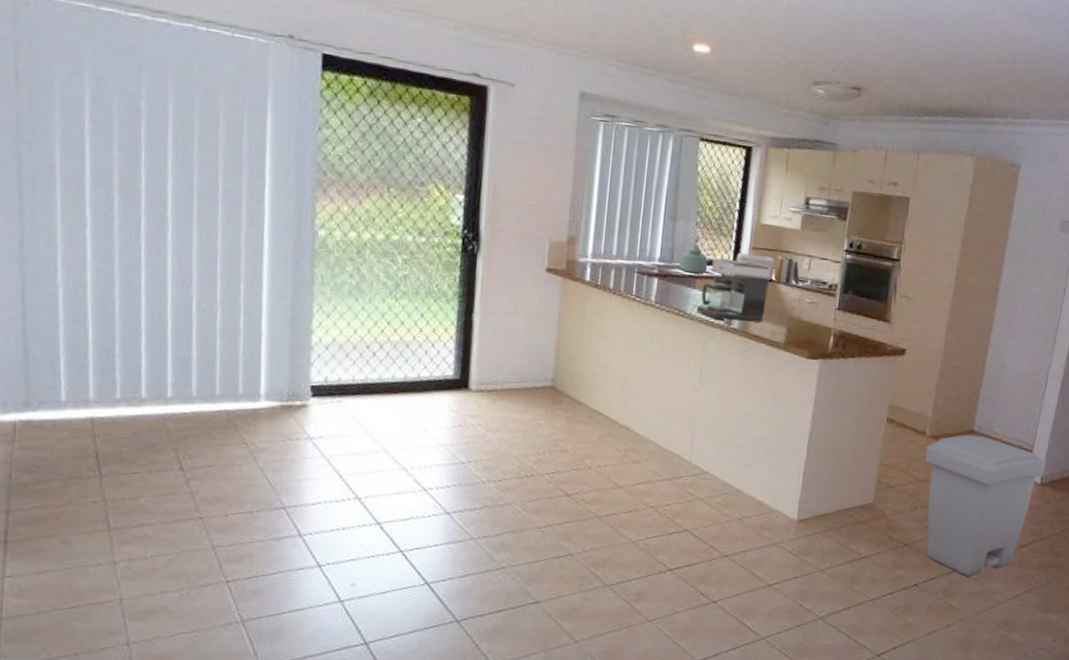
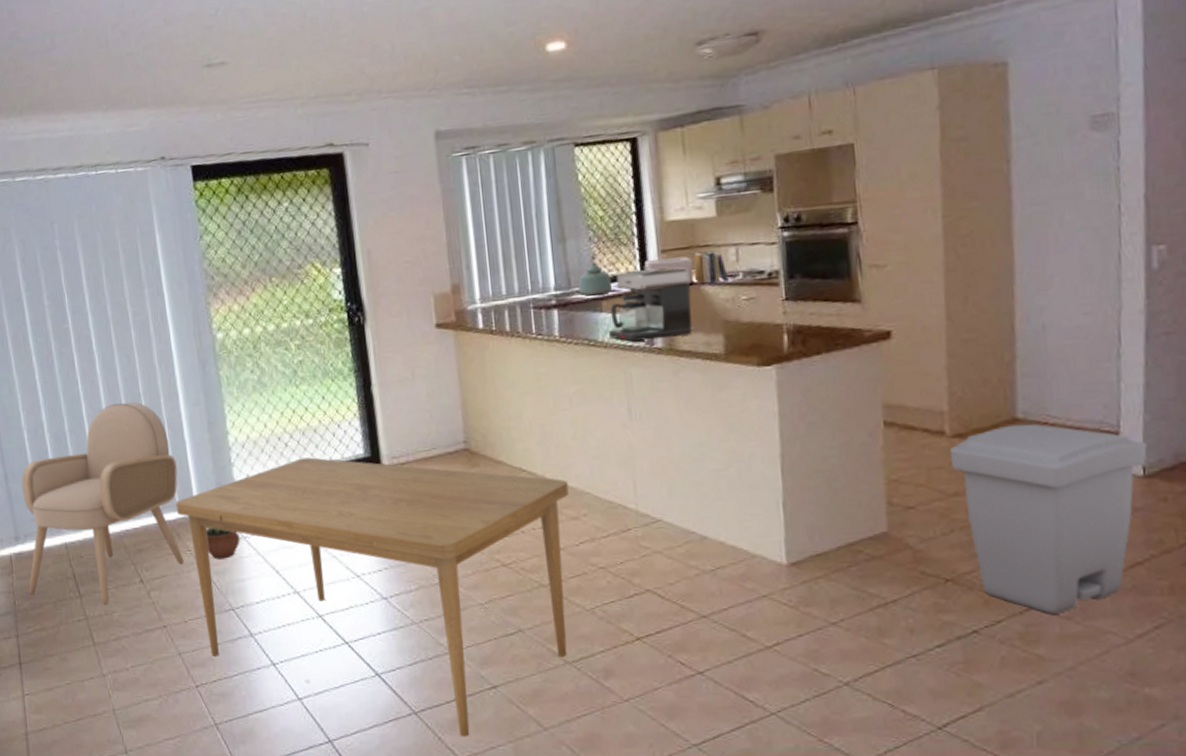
armchair: none [33,279,247,490] -> present [21,401,184,606]
dining table: none [237,369,637,645] -> present [175,457,569,737]
potted plant: none [267,421,306,457] -> present [206,526,240,559]

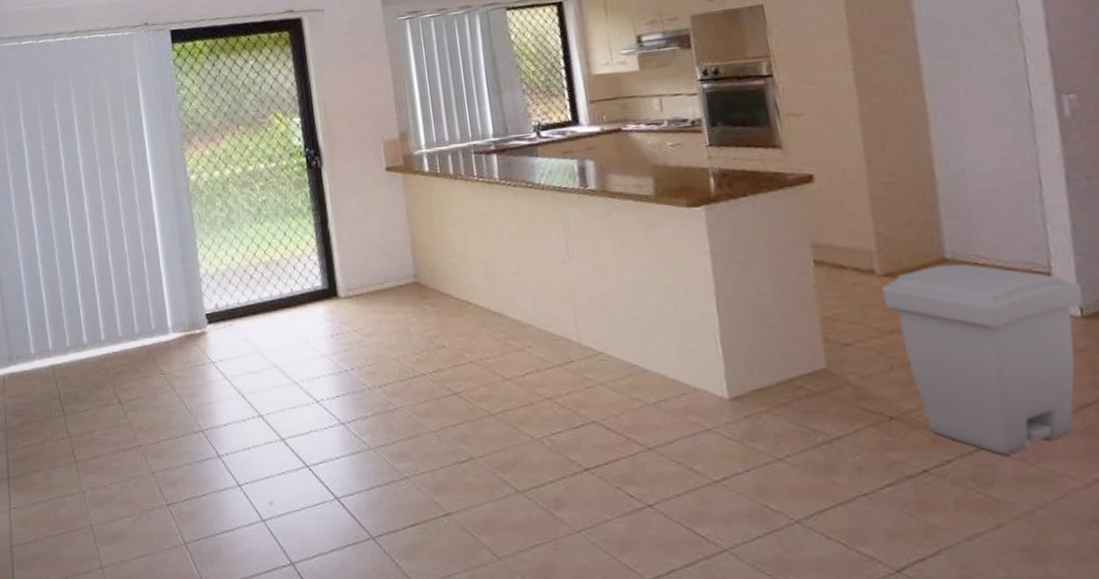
armchair: present [21,401,184,606] -> none [16,236,159,425]
dining table: present [175,457,569,737] -> none [151,288,518,564]
potted plant: present [206,526,240,559] -> none [178,351,209,383]
kettle: present [578,254,613,296] -> none [515,105,547,143]
coffee maker: present [609,267,692,342] -> none [545,116,623,184]
toaster: present [643,256,694,286] -> none [573,106,622,133]
books: present [693,251,729,285] -> none [620,101,655,132]

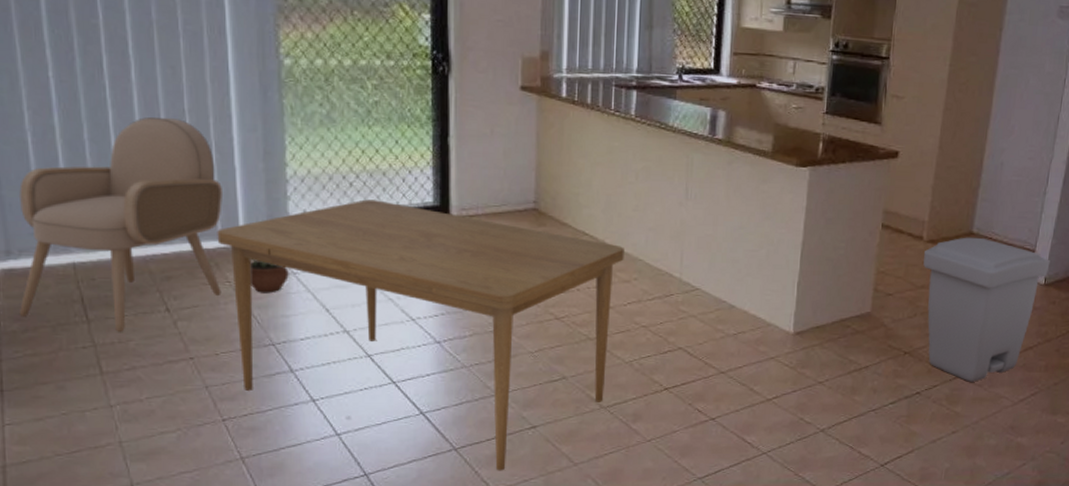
armchair: none [16,236,159,425] -> present [19,117,222,333]
dining table: none [151,288,518,564] -> present [217,199,624,471]
potted plant: none [178,351,209,383] -> present [250,258,289,293]

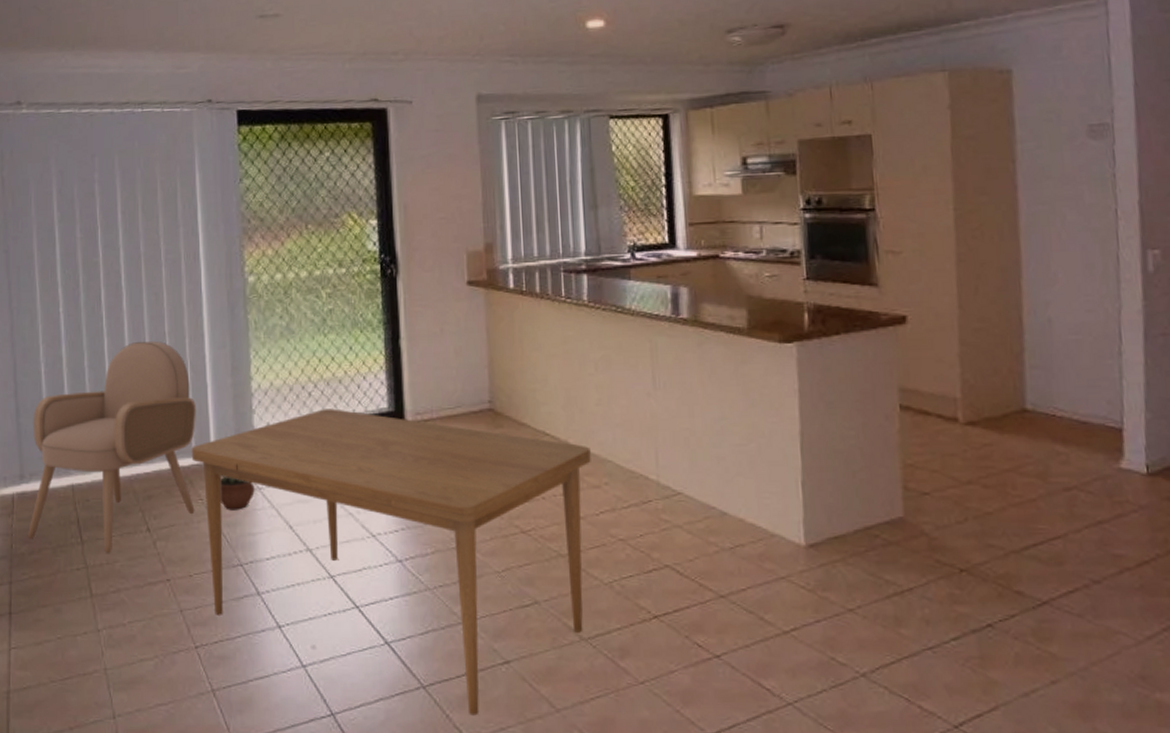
trash can: present [923,237,1050,382] -> none [962,415,1150,611]

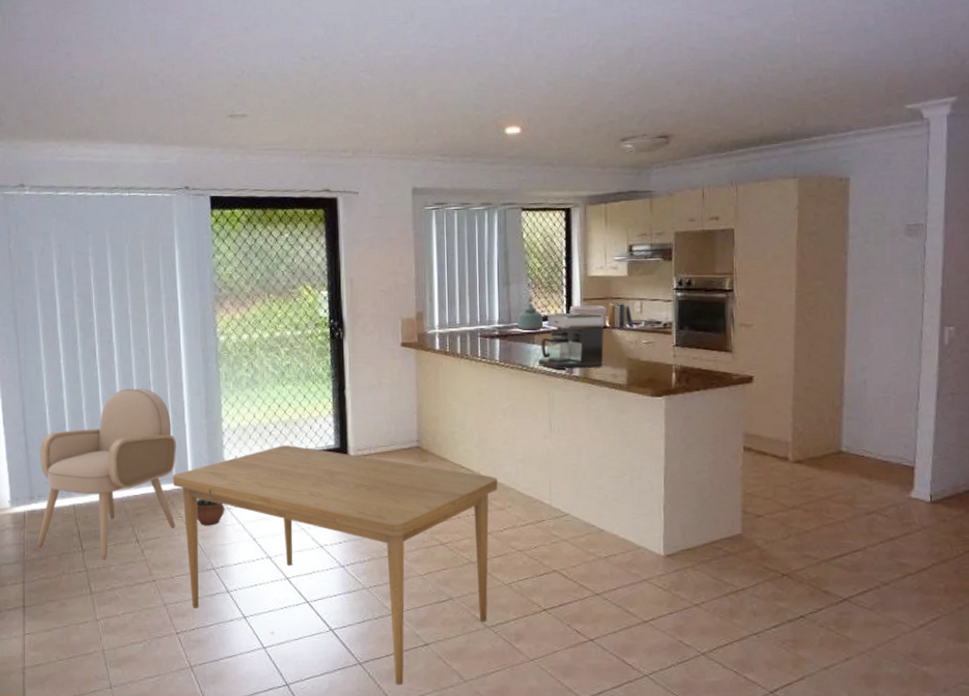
kettle: none [608,223,642,263] -> present [517,298,544,330]
coffee maker: none [636,239,717,311] -> present [539,312,605,370]
toaster: none [671,231,720,259] -> present [568,305,607,329]
books: none [719,227,753,259] -> present [608,302,634,328]

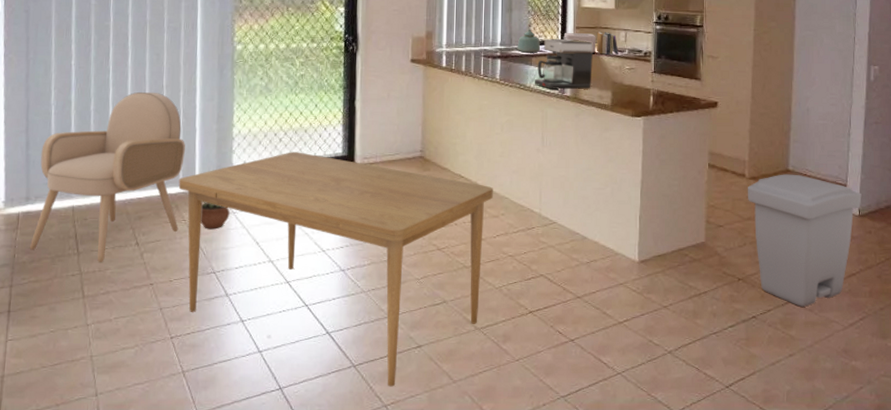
trash can: none [791,456,934,605] -> present [747,174,862,307]

